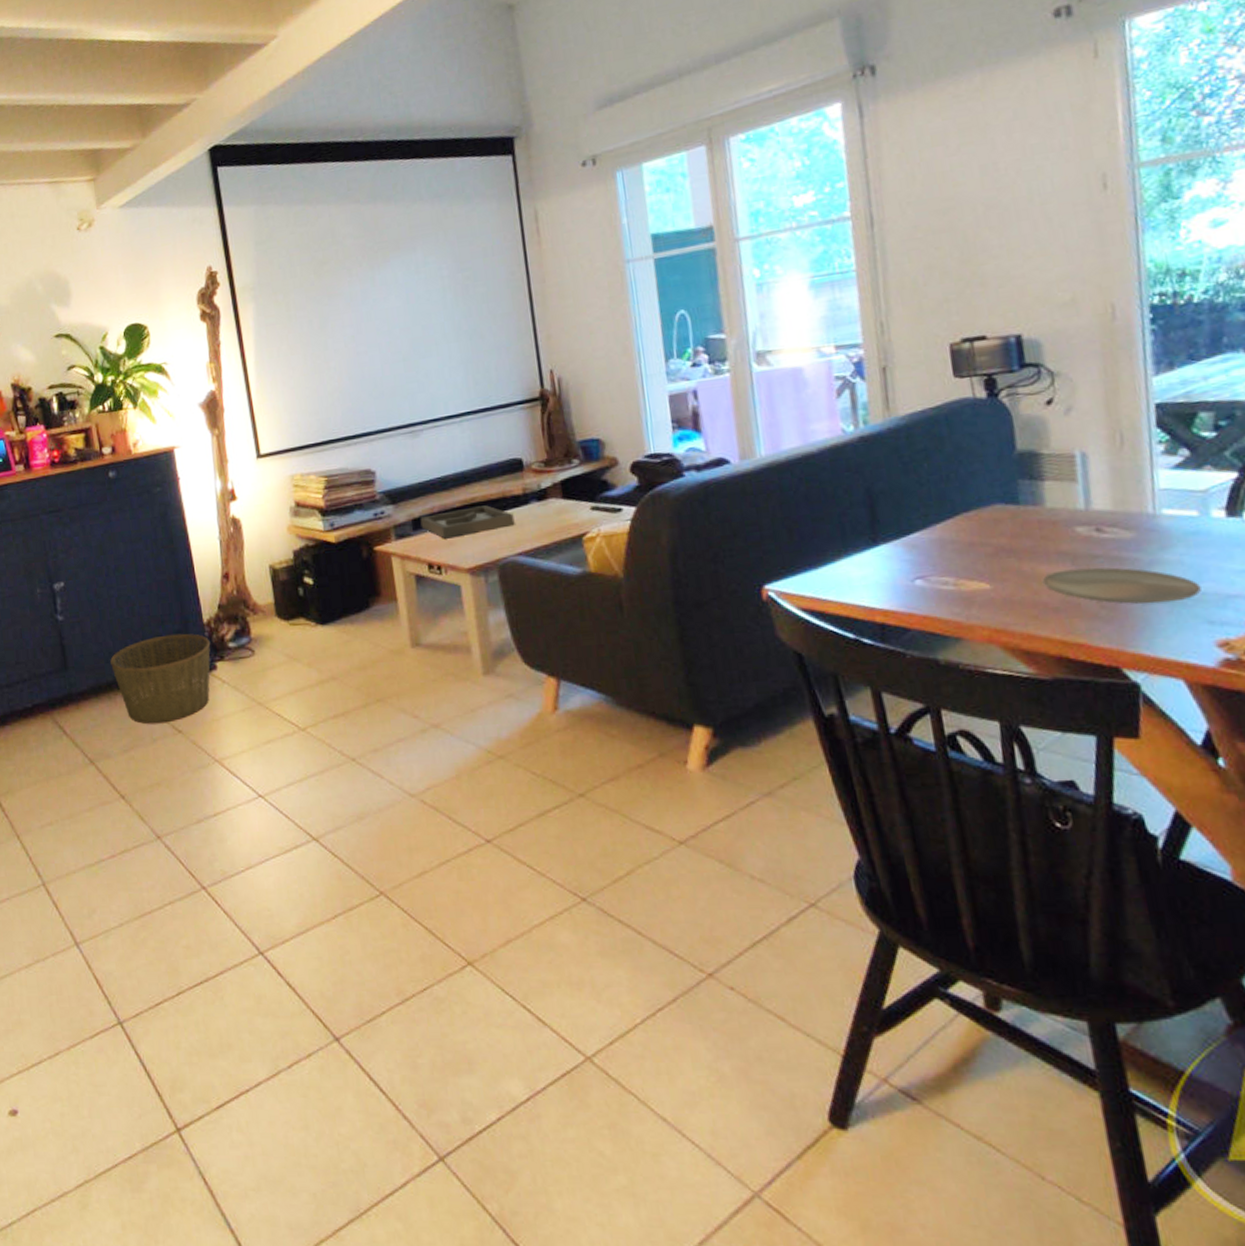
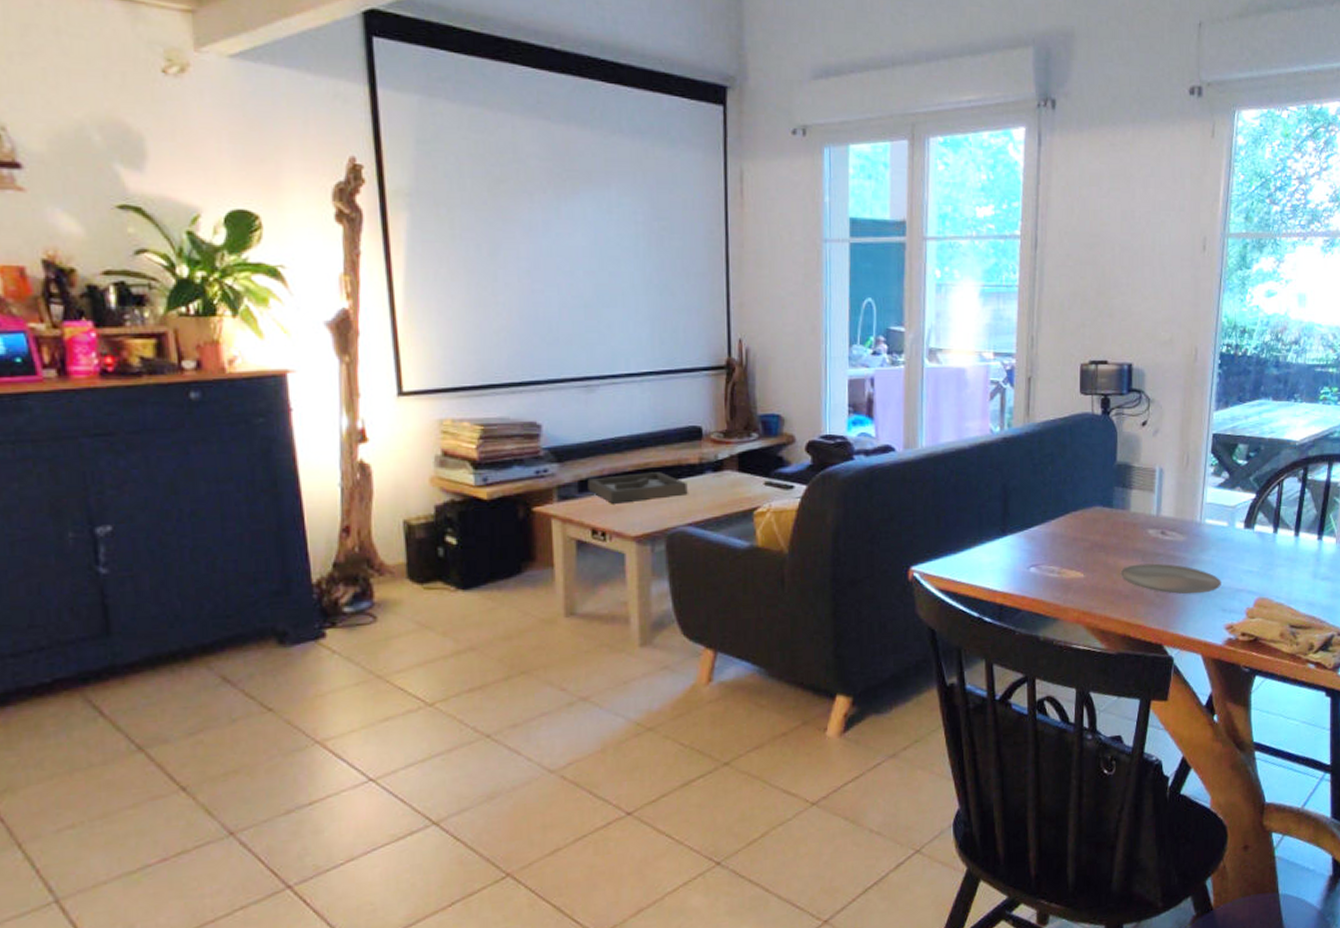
basket: present [110,633,211,724] -> none [176,594,320,702]

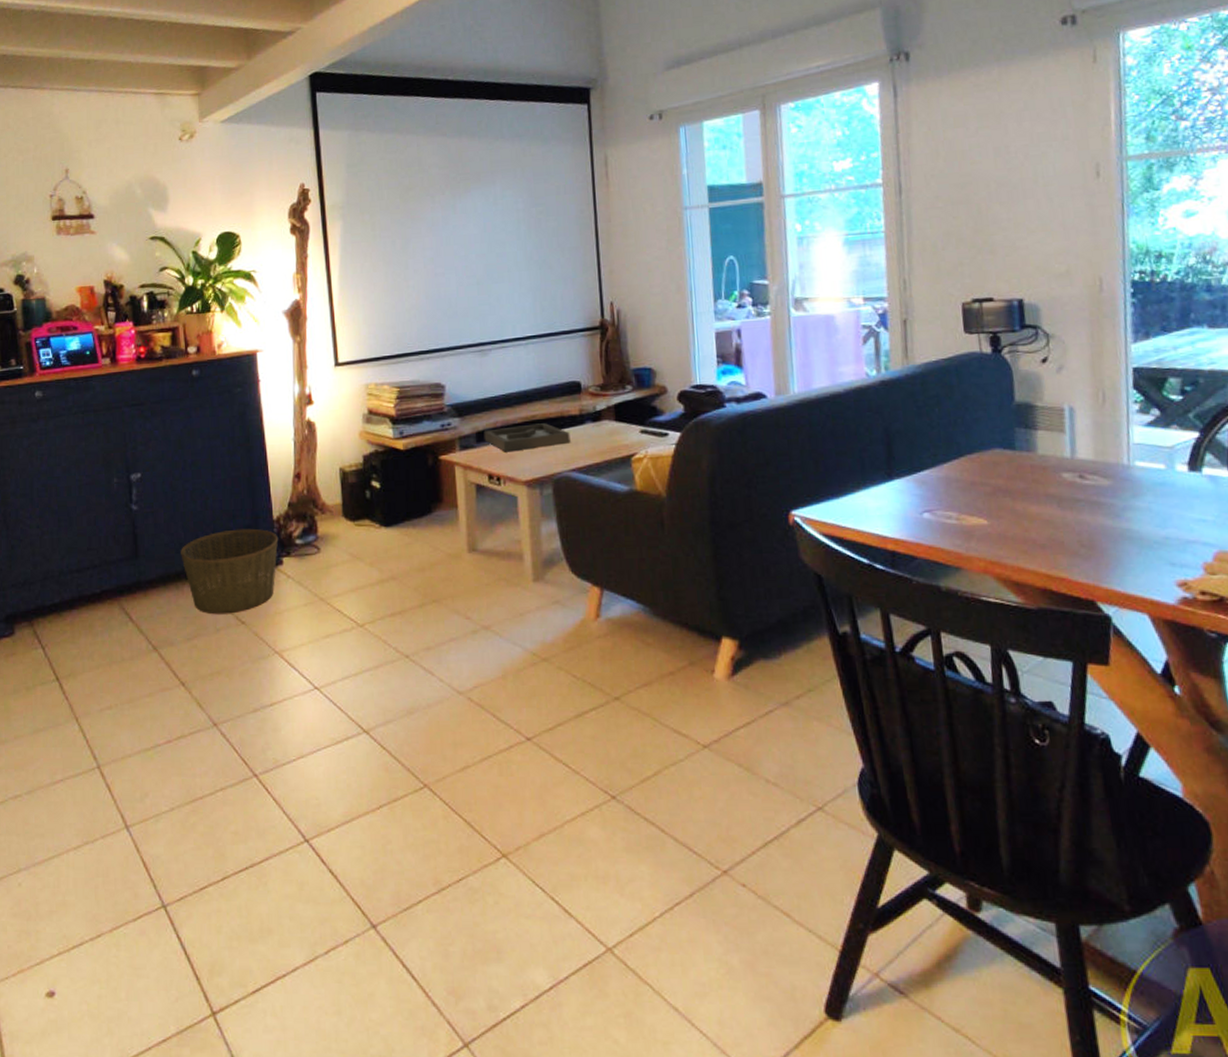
basket: none [176,594,320,702] -> present [181,528,279,615]
plate: present [1120,563,1221,594] -> none [1031,510,1166,545]

